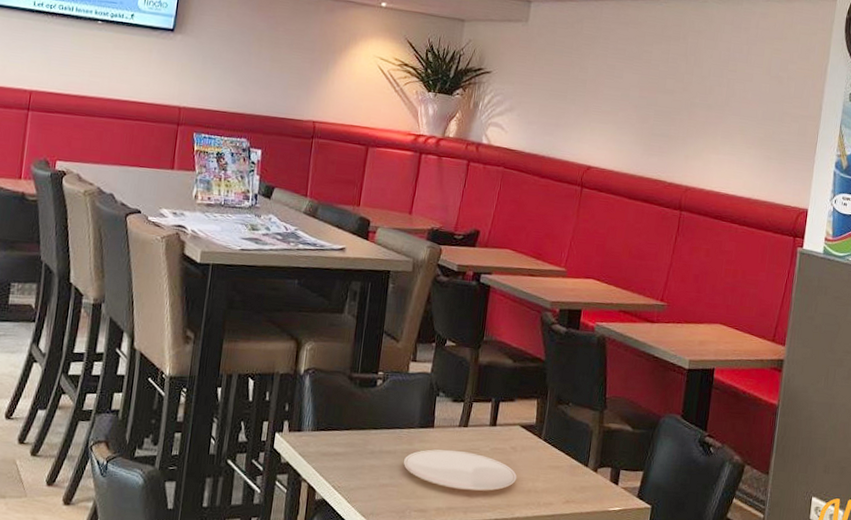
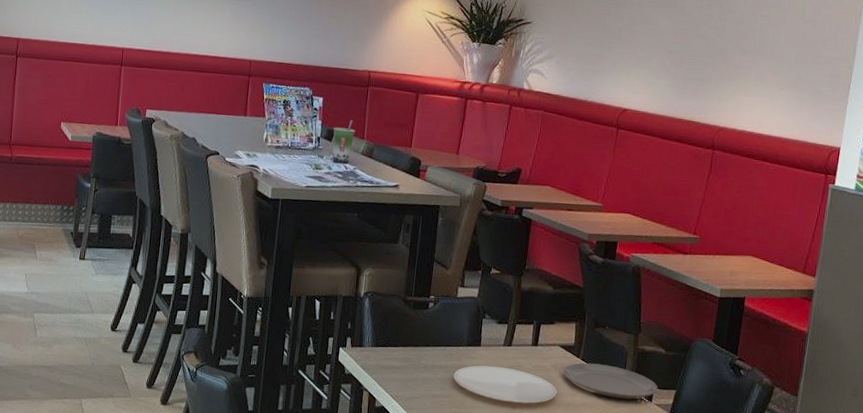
beverage cup: none [270,175,298,225] -> present [332,120,355,165]
plate: none [523,443,625,483] -> present [563,362,658,400]

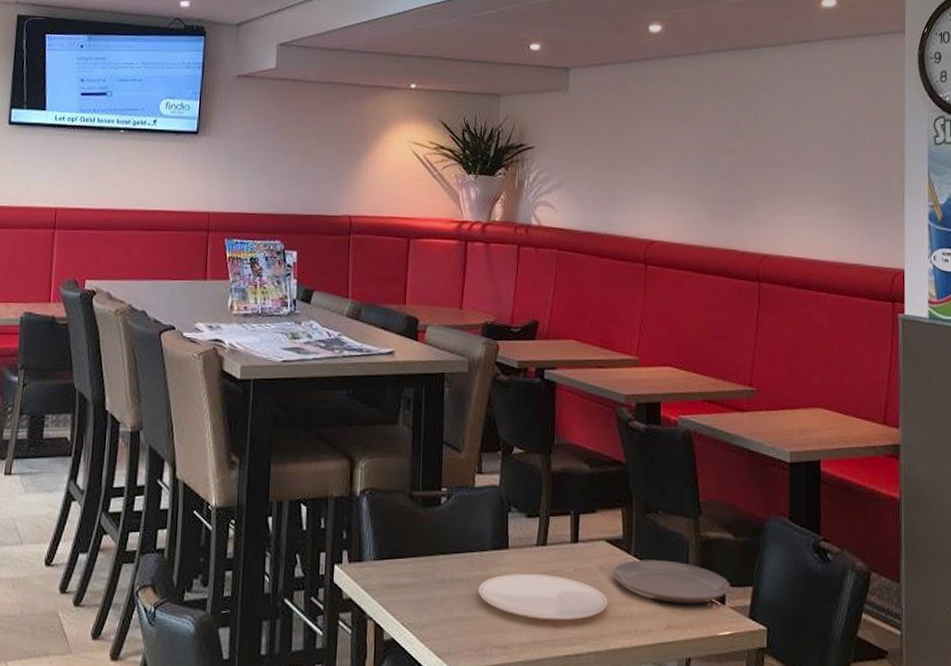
beverage cup: present [332,120,355,165] -> none [311,276,338,330]

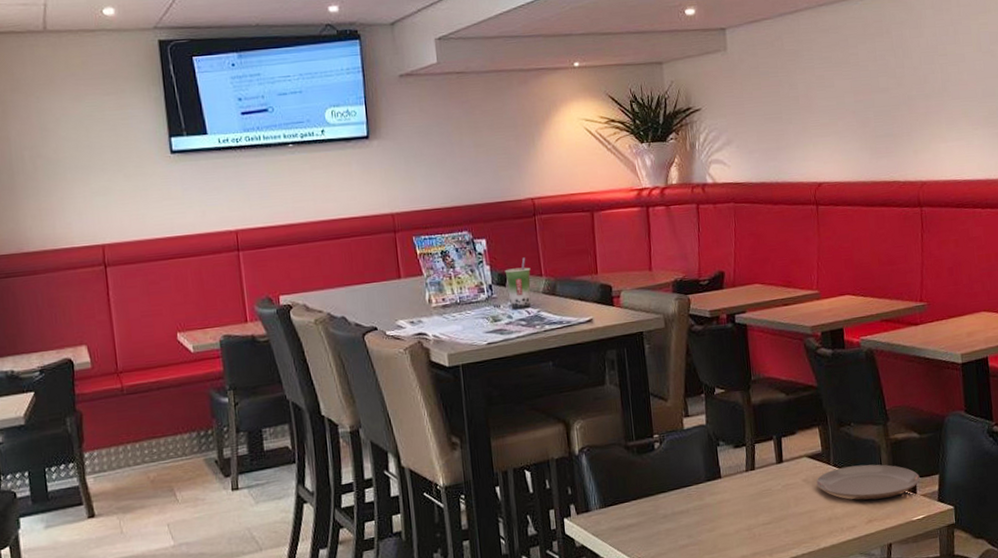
beverage cup: none [311,276,338,330] -> present [504,257,531,311]
plate: present [478,573,607,621] -> none [698,494,814,535]

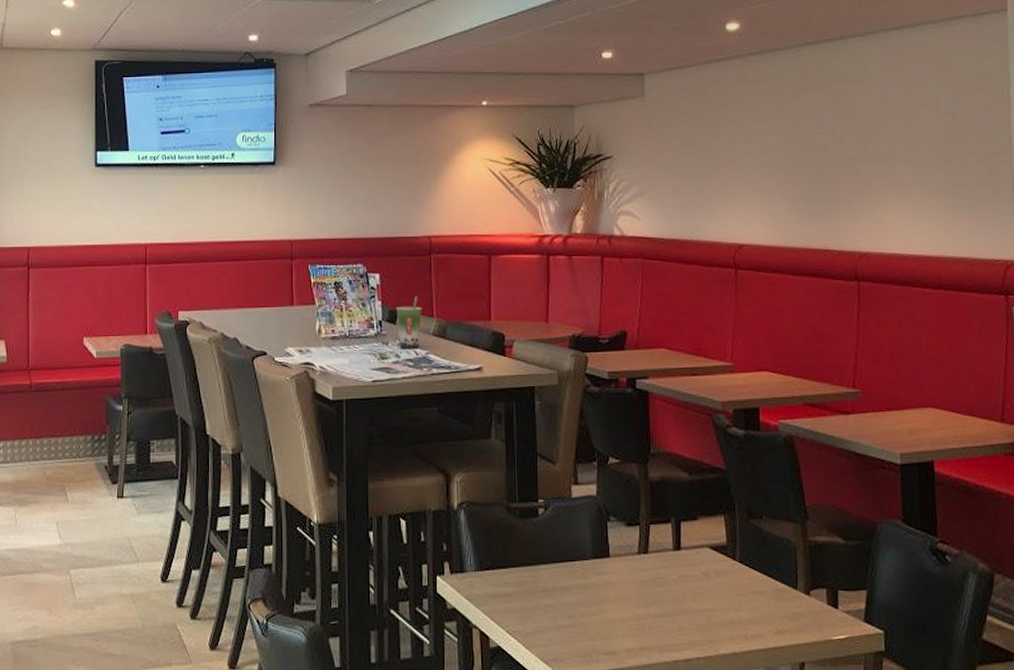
plate: present [816,464,920,500] -> none [718,565,843,608]

